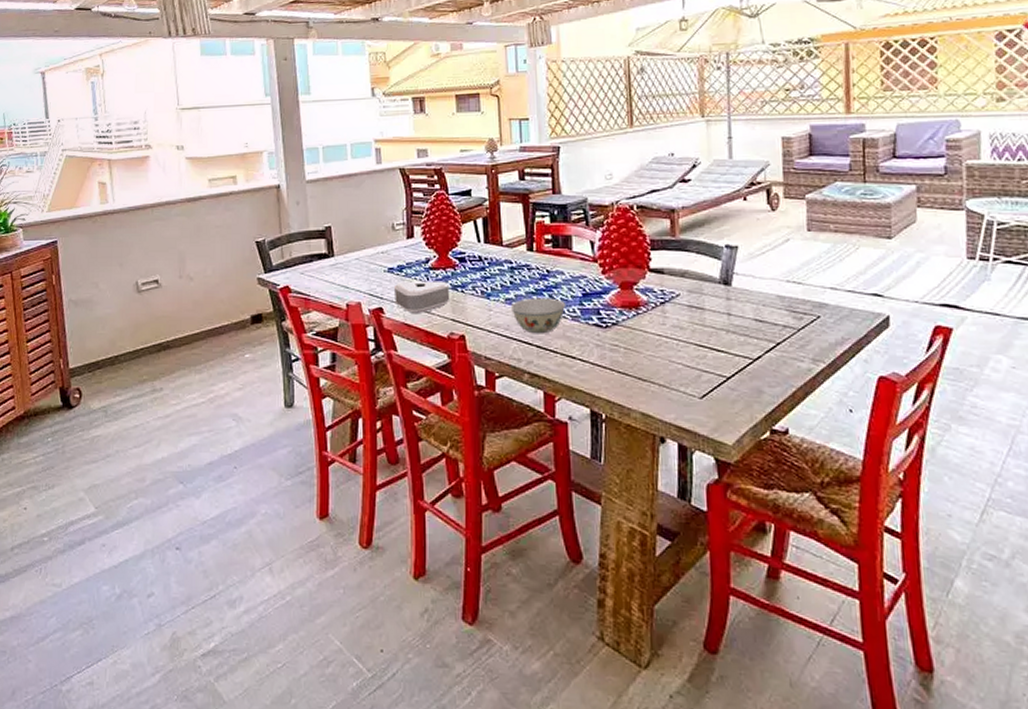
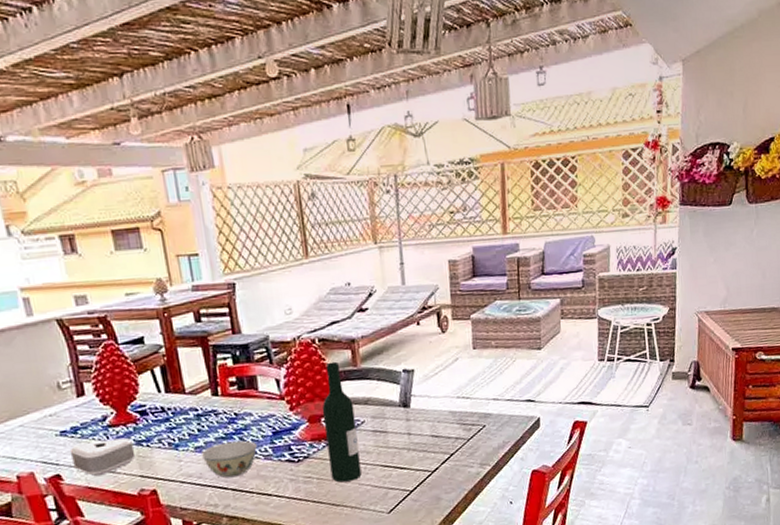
wine bottle: none [635,229,673,356] -> present [322,361,362,483]

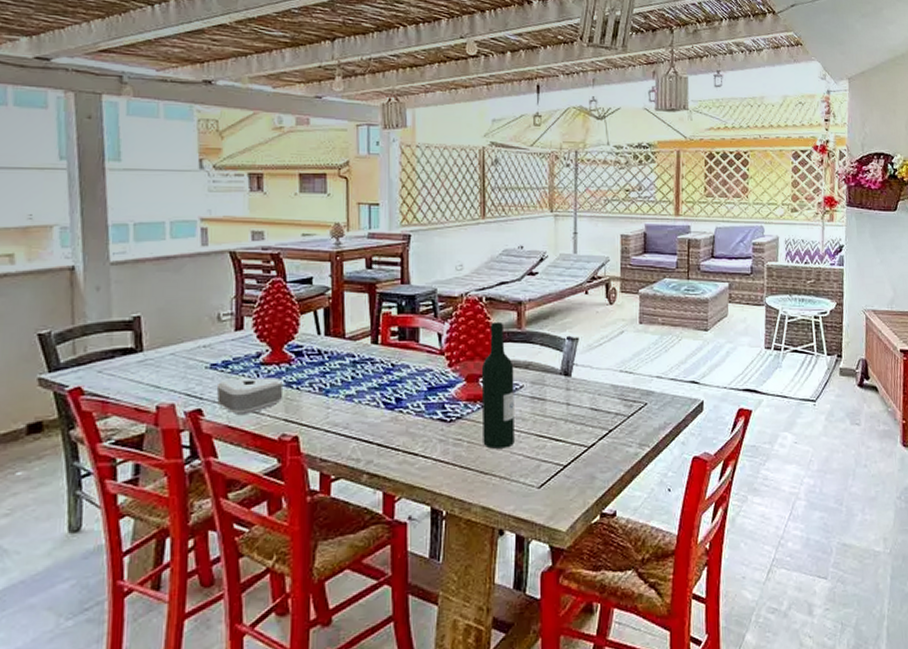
bowl: present [200,440,258,478] -> none [350,393,411,432]

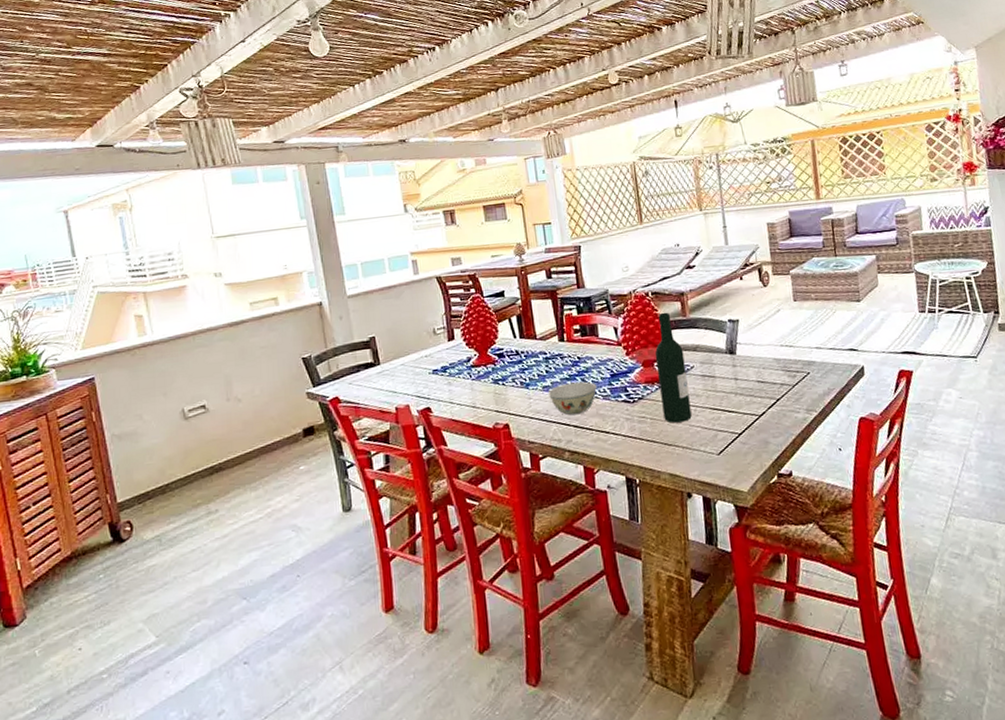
speaker: present [216,377,284,416] -> none [439,376,493,410]
bowl: none [350,393,411,432] -> present [547,381,598,416]

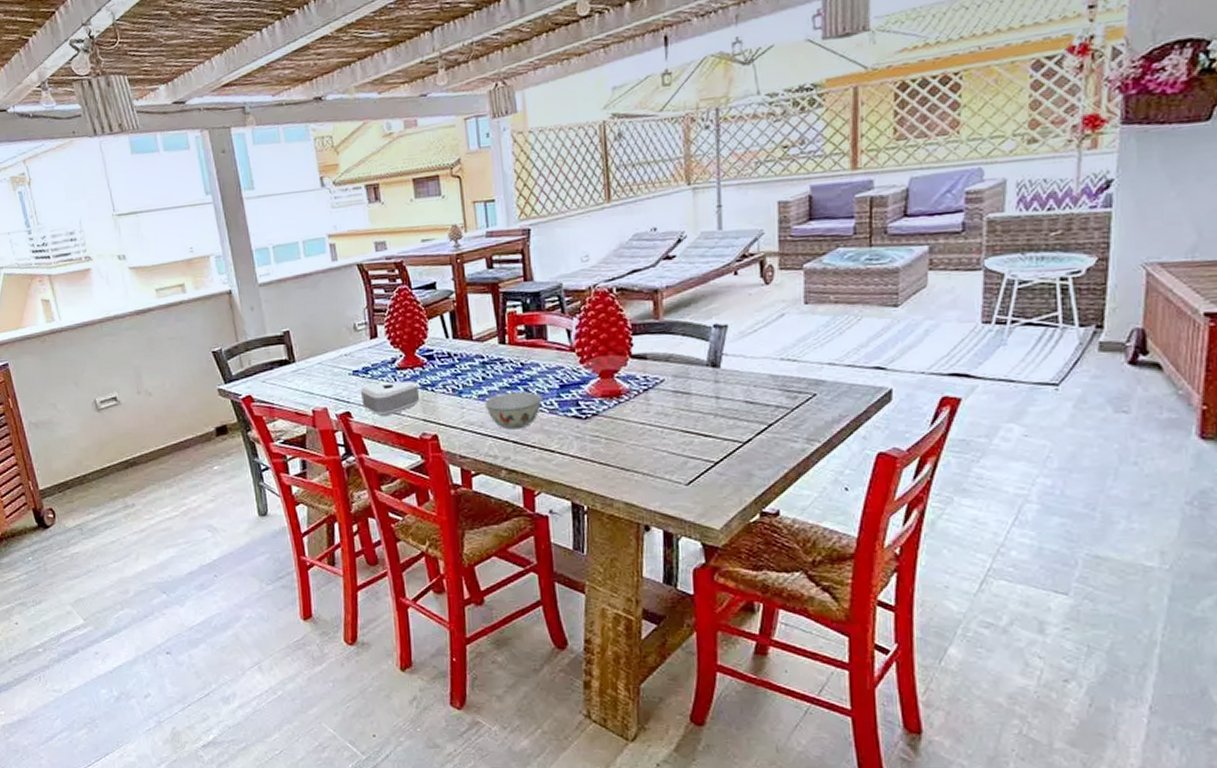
speaker: none [439,376,493,410] -> present [360,380,420,417]
wine bottle: present [654,312,692,423] -> none [615,313,657,445]

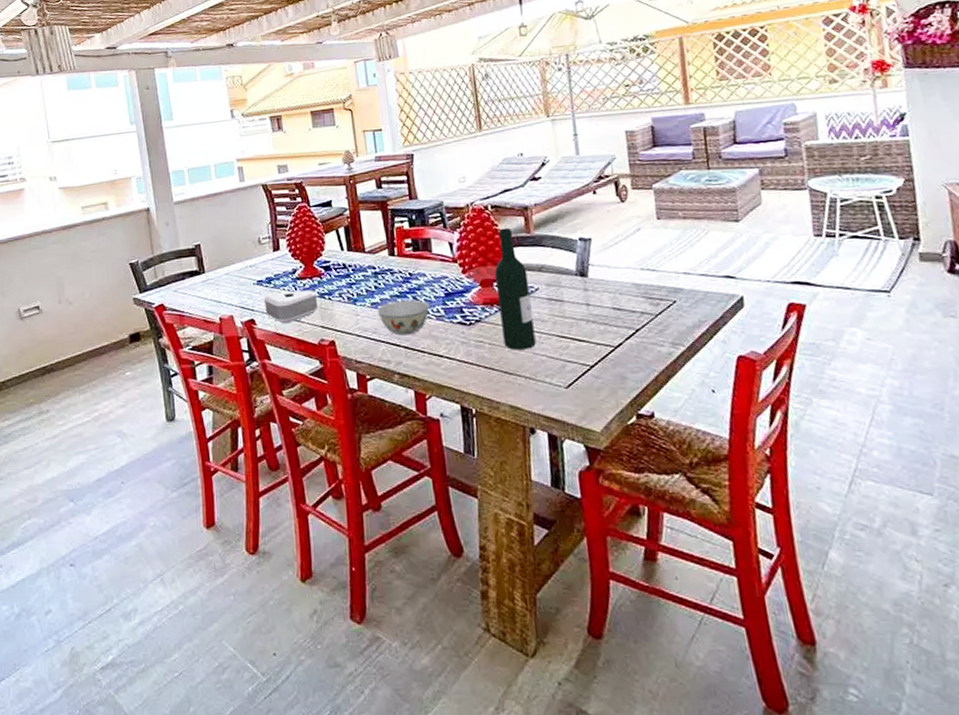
wine bottle: none [615,313,657,445] -> present [494,227,536,350]

